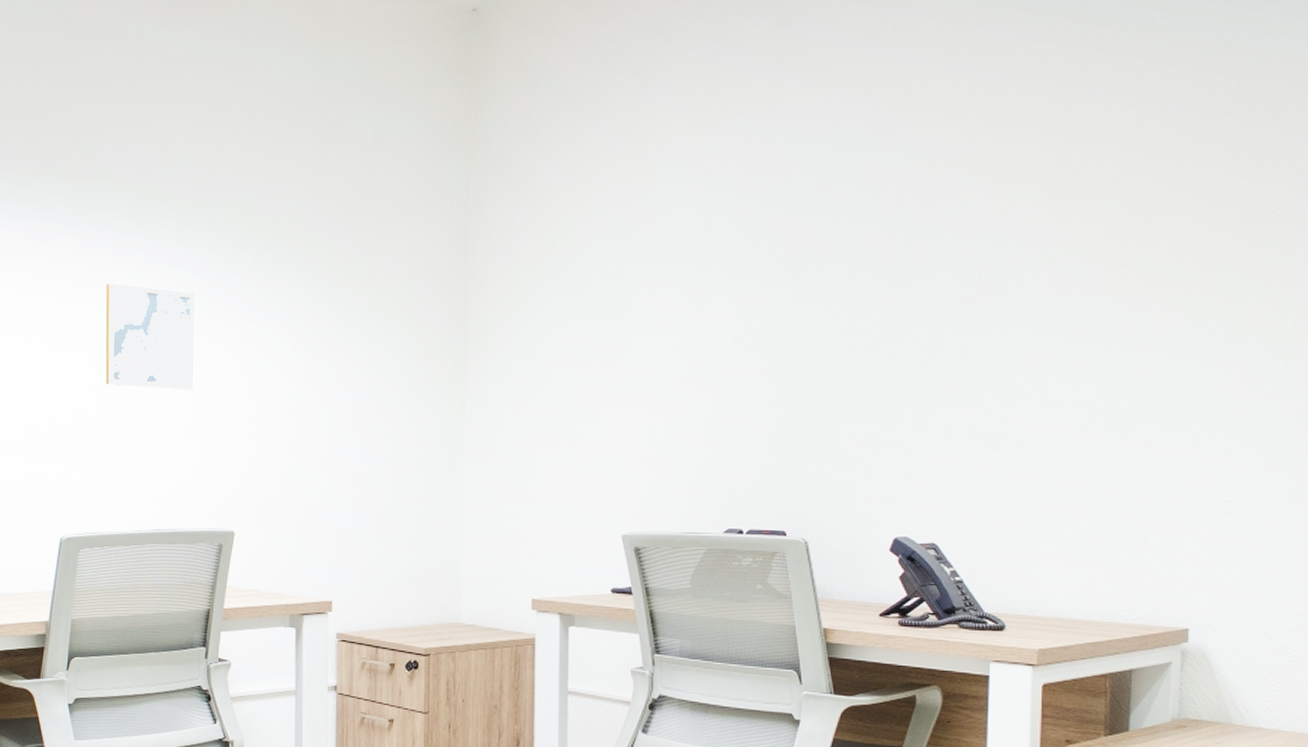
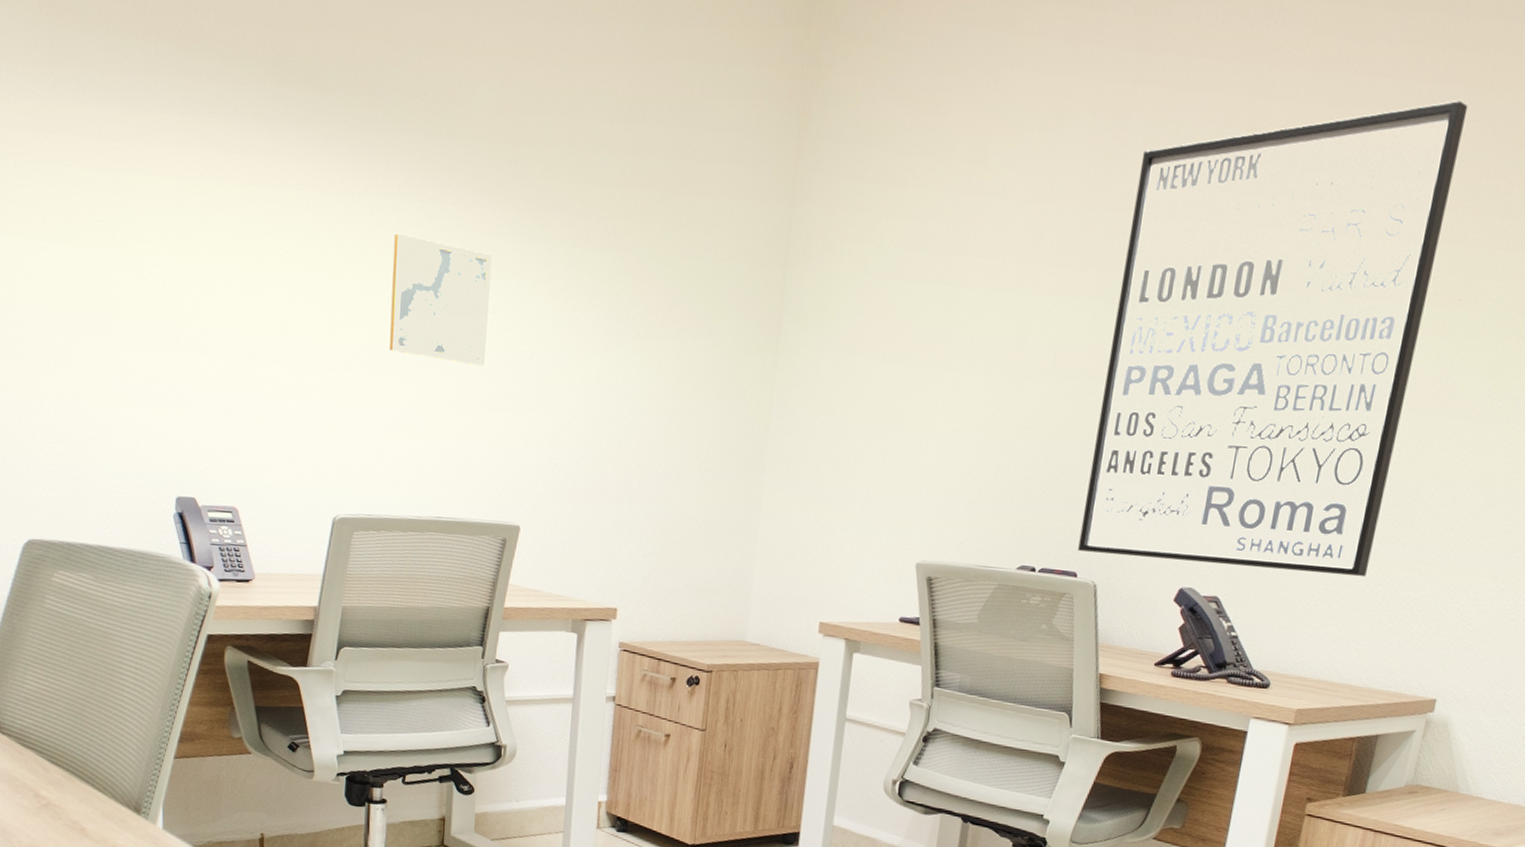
wall art: none [784,63,1110,512] -> present [1078,100,1468,577]

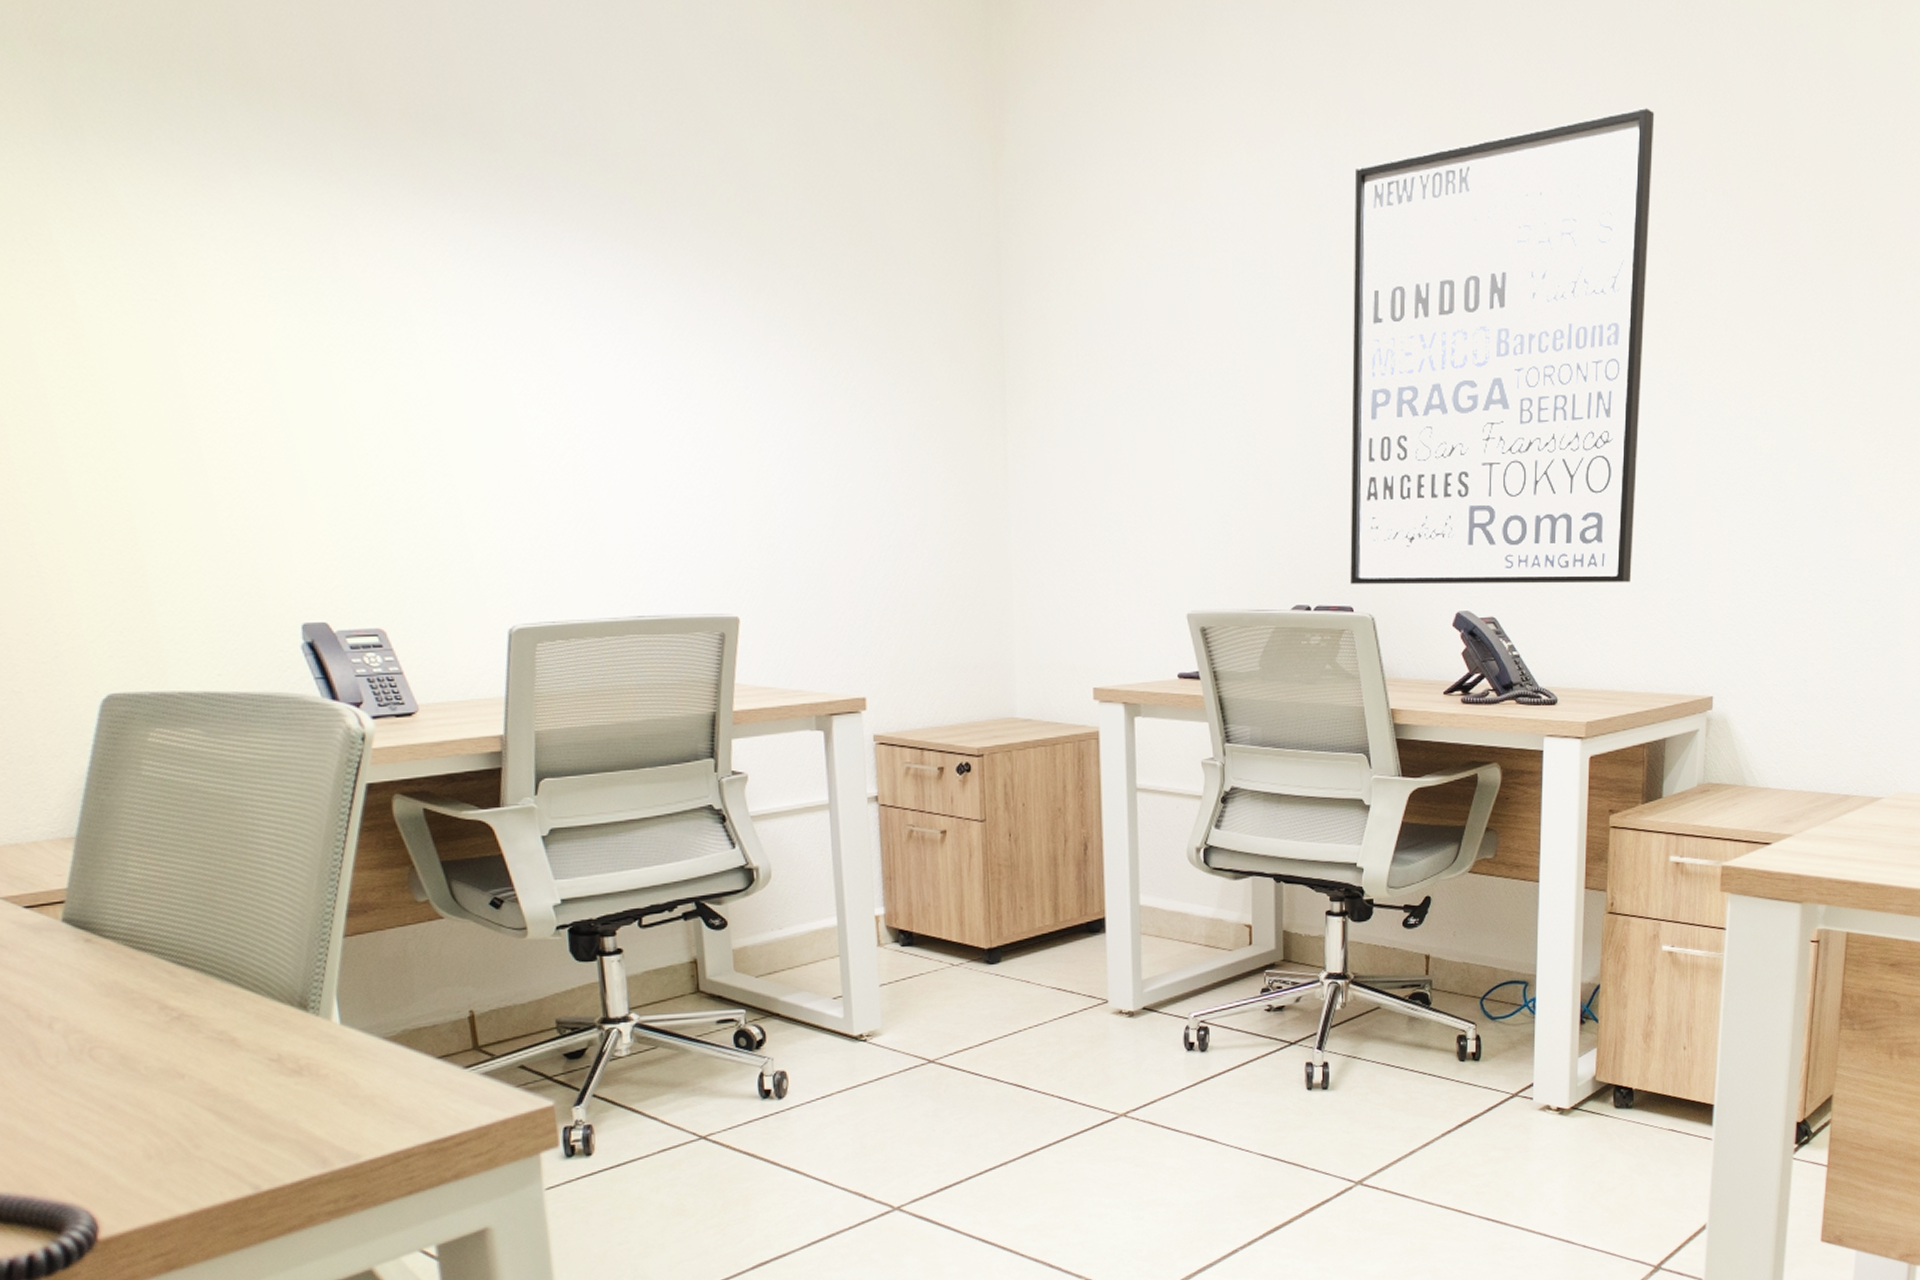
wall art: present [388,233,492,366] -> none [538,295,672,439]

